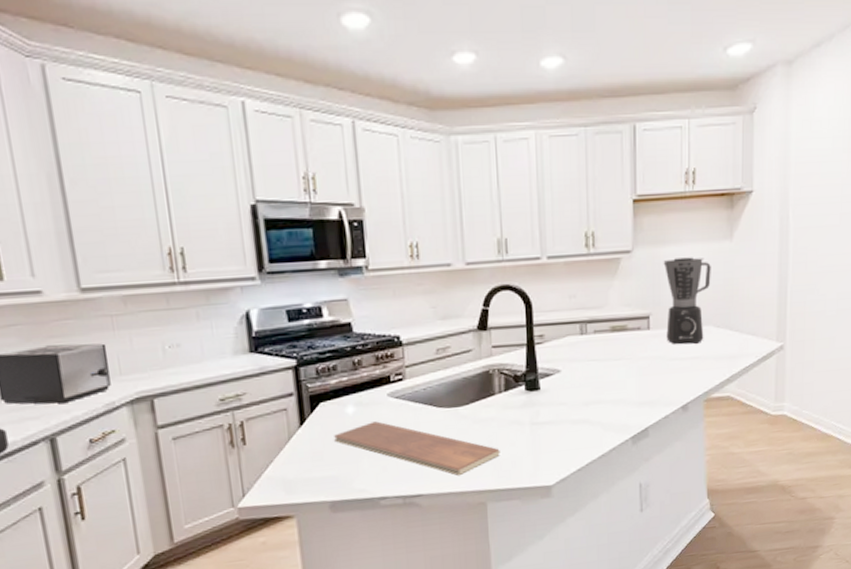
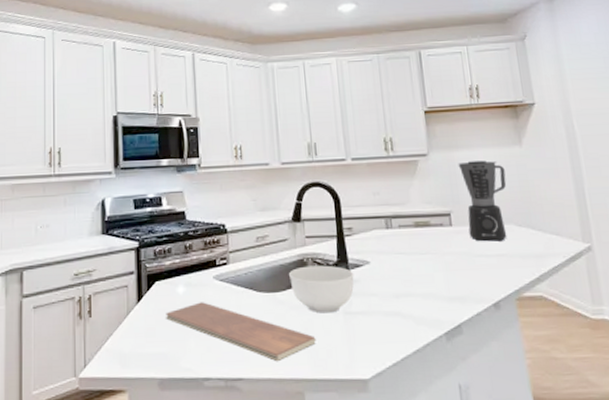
bowl: none [472,376,543,426] -> present [288,265,354,313]

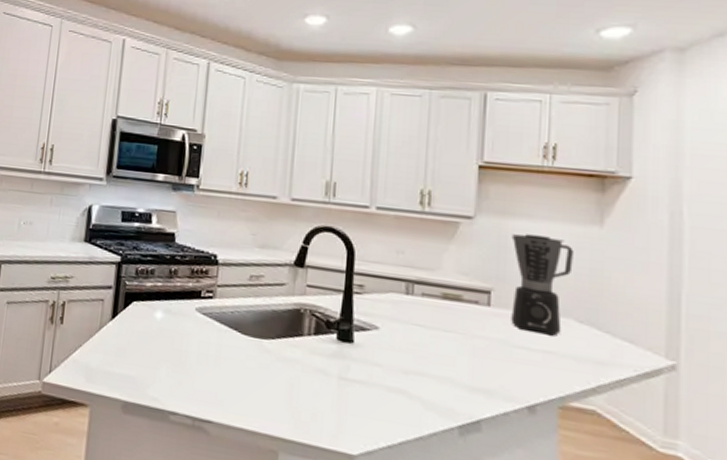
chopping board: present [166,302,316,362] -> none [139,332,301,413]
bowl: present [288,265,354,313] -> none [280,317,358,375]

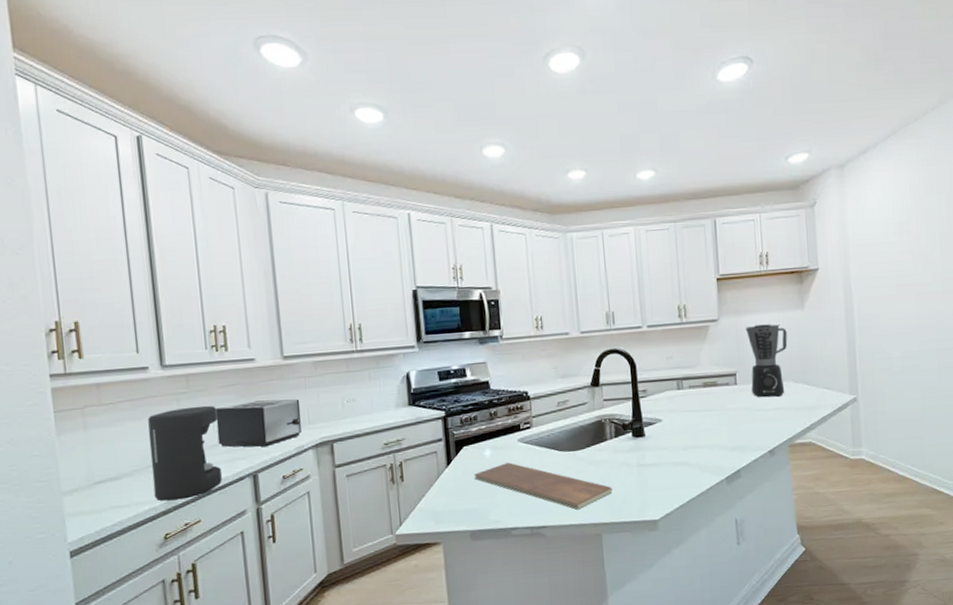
chopping board: none [139,332,301,413] -> present [474,462,613,511]

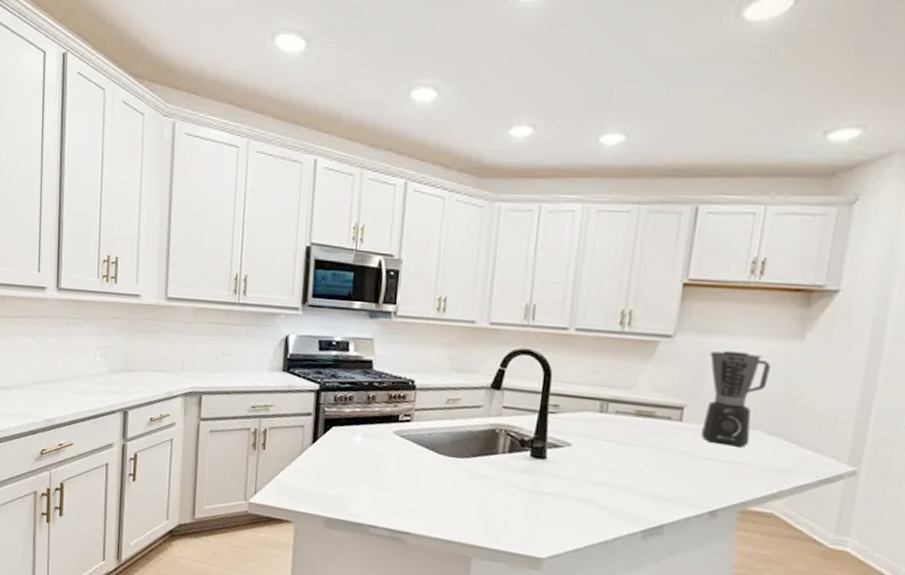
coffee maker: present [148,405,222,501] -> none [37,332,100,420]
toaster: present [216,399,302,447] -> none [97,337,176,385]
chopping board: present [474,462,613,511] -> none [339,454,494,525]

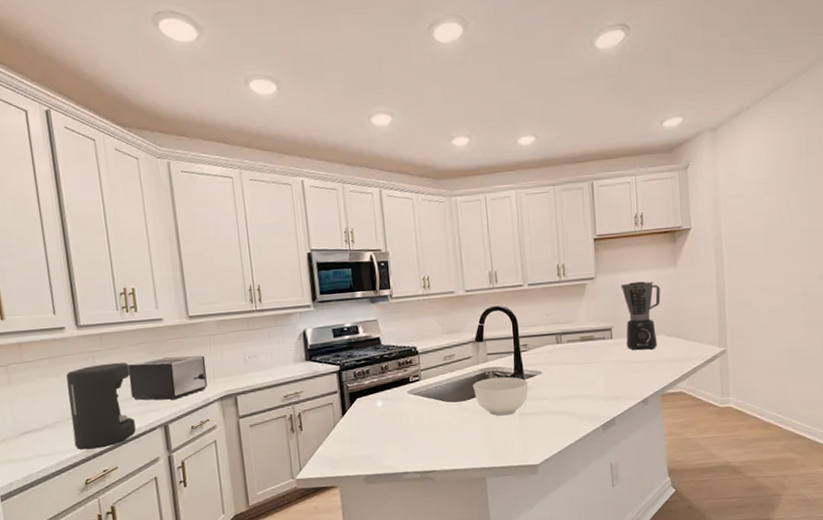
coffee maker: none [37,332,100,420] -> present [66,362,136,450]
toaster: none [97,337,176,385] -> present [128,355,207,400]
bowl: none [475,437,551,489] -> present [472,376,528,416]

